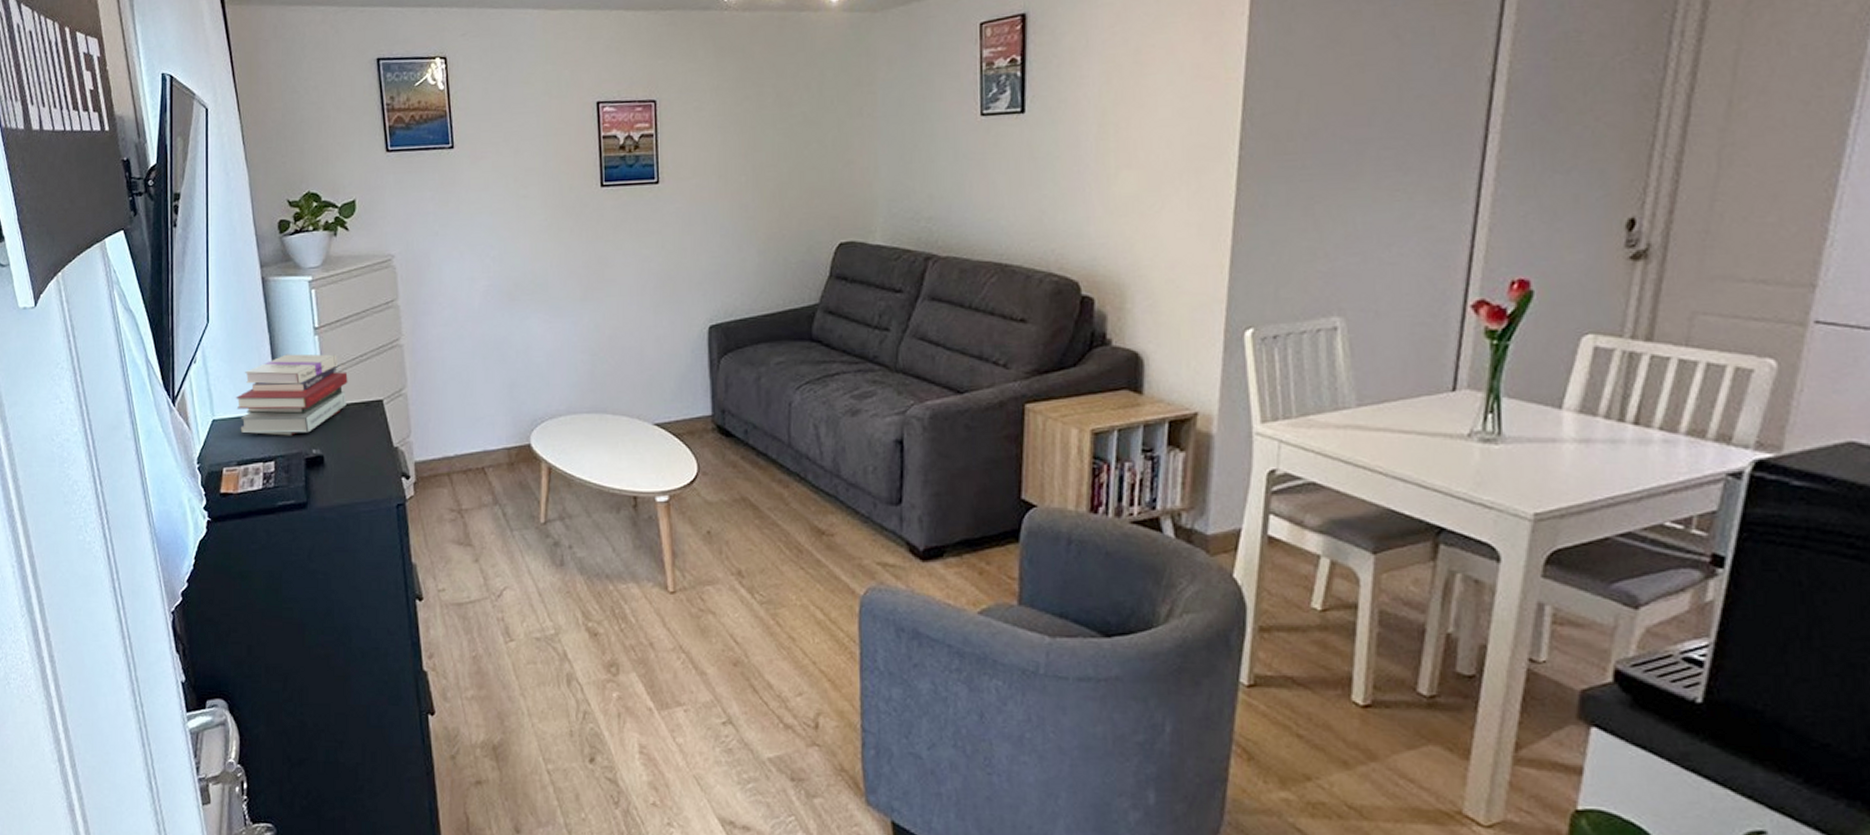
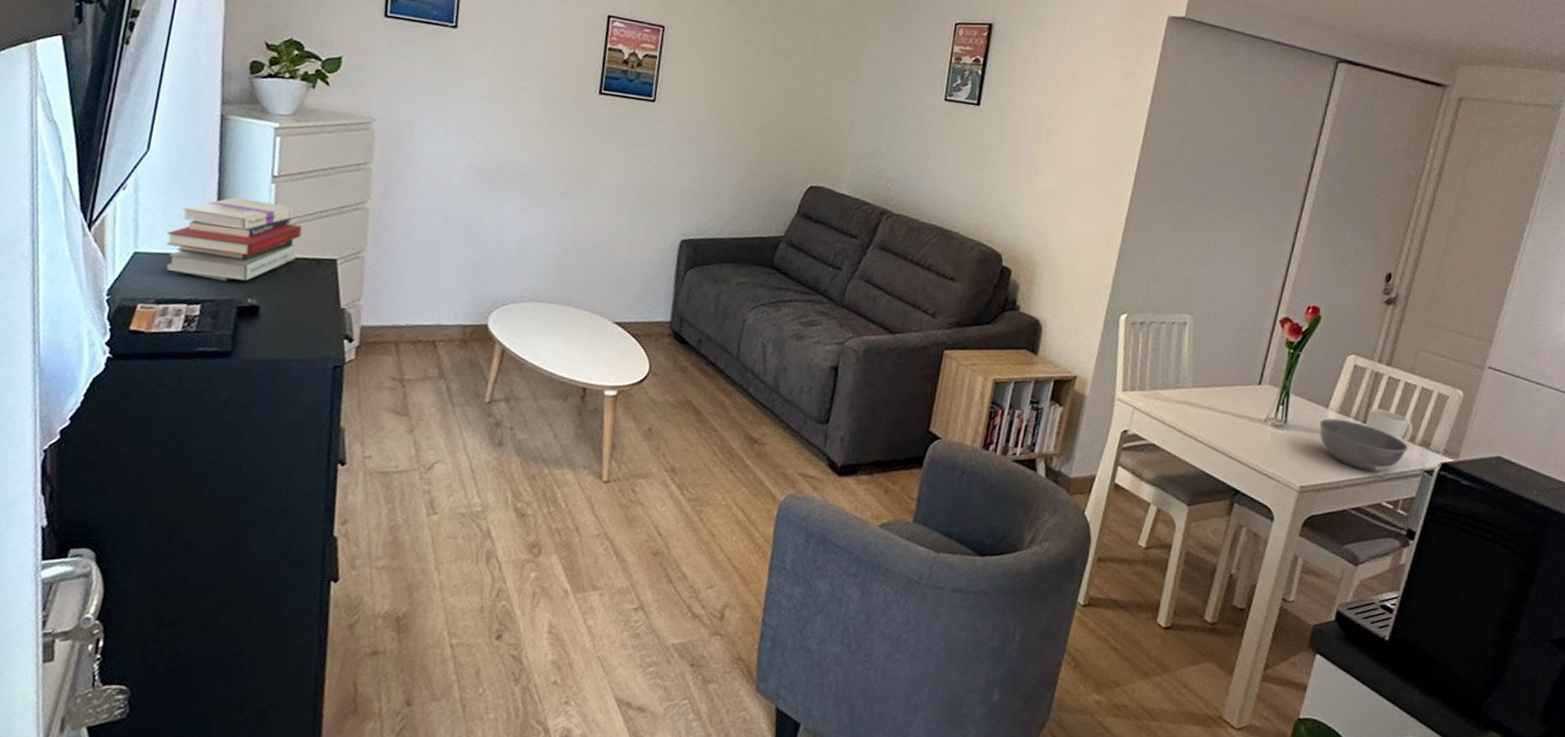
bowl: none [1551,421,1697,483] -> present [1319,418,1409,472]
mug: none [1623,400,1700,441] -> present [1365,408,1413,443]

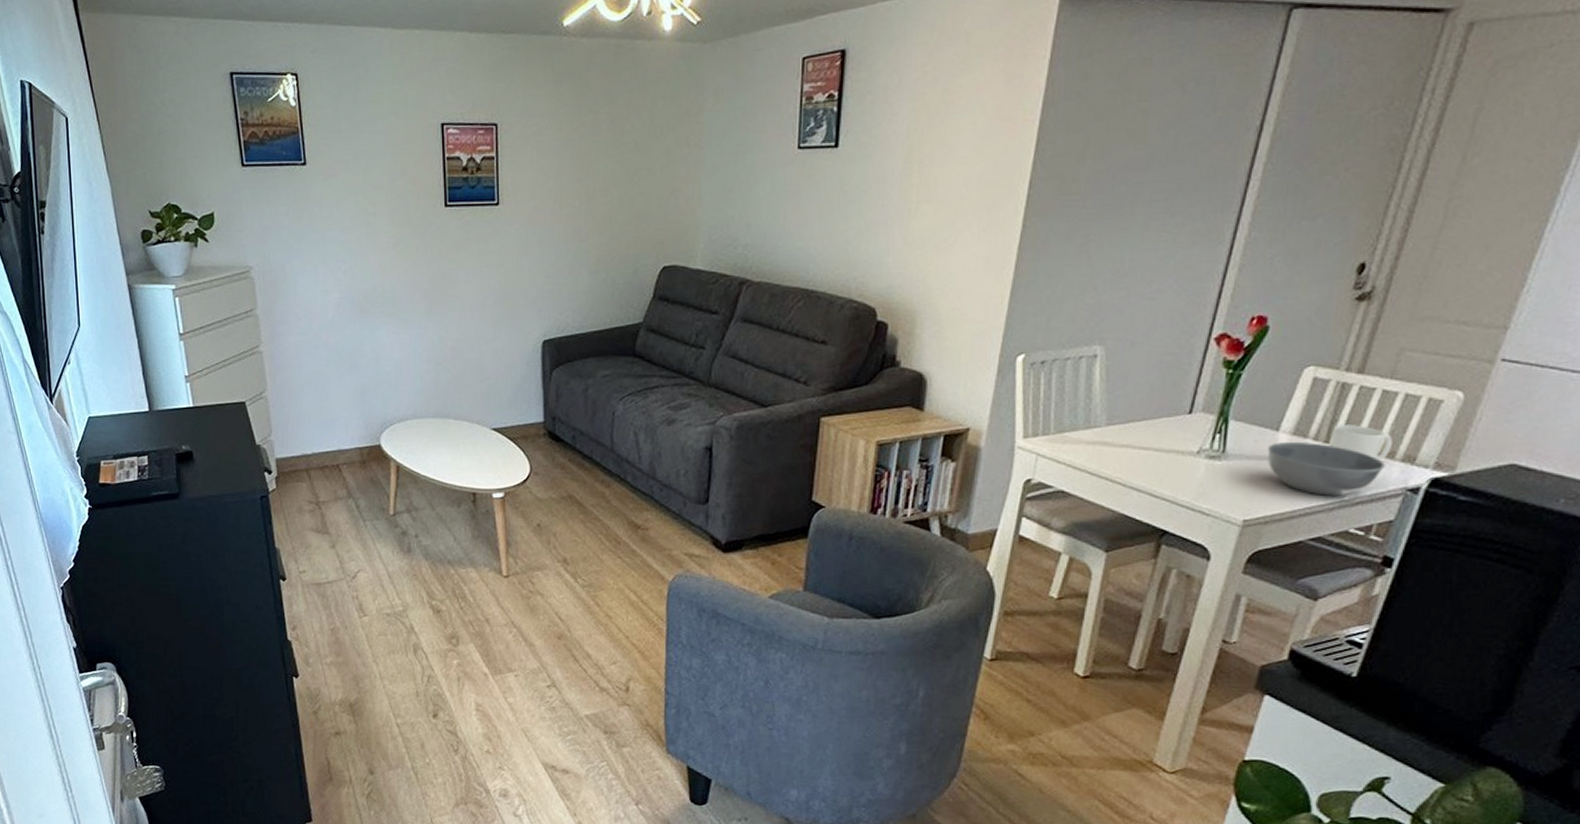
books: present [166,197,303,282] -> none [108,358,213,433]

